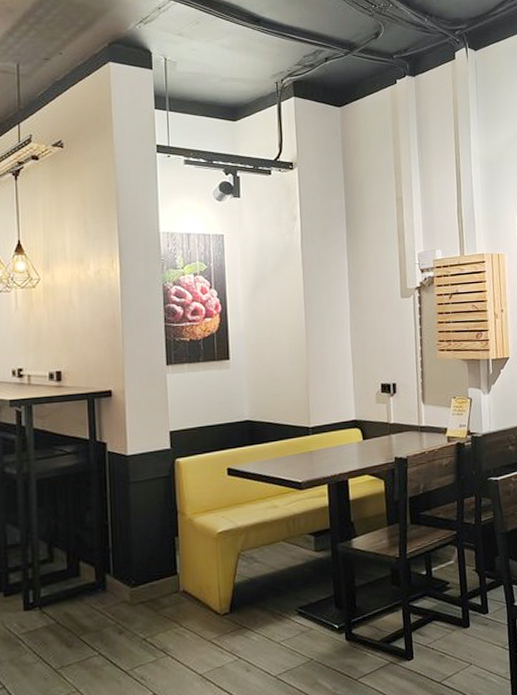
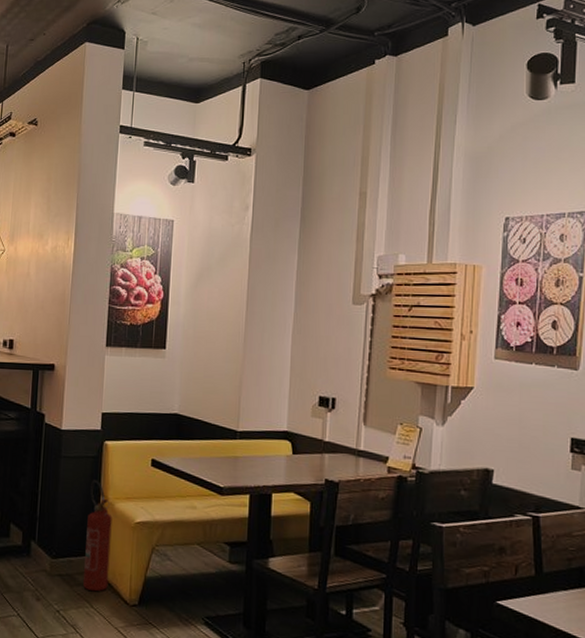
fire extinguisher: none [166,499,196,611] -> present [83,480,112,592]

